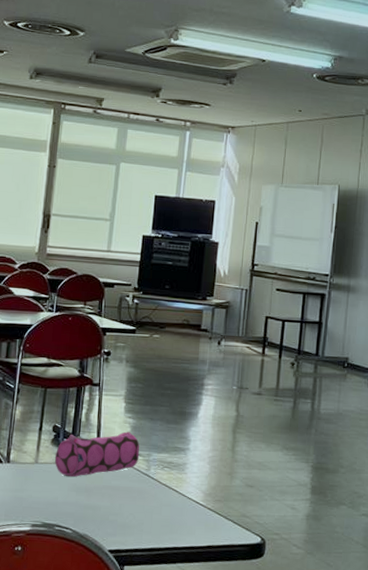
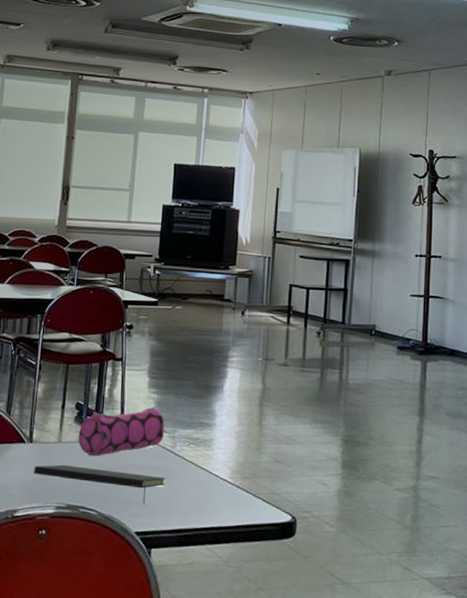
notepad: none [10,484,140,525] -> present [34,464,166,505]

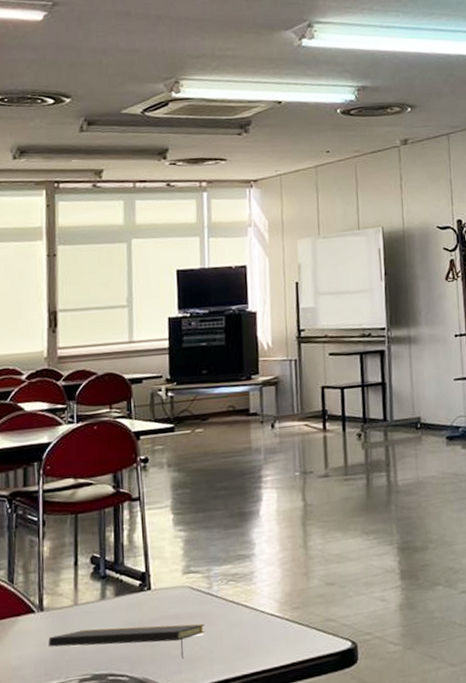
pencil case: present [78,407,165,456] -> none [97,547,198,614]

